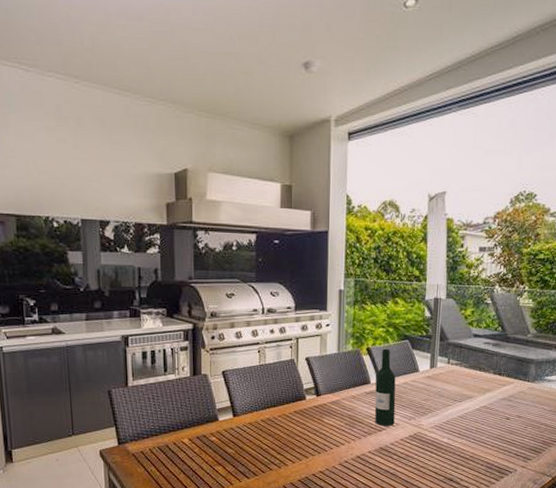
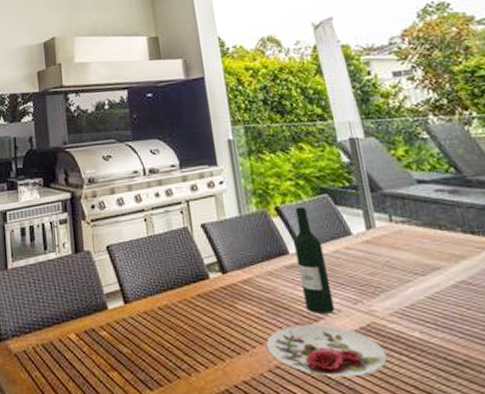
plate: none [340,434,423,467] -> present [266,325,388,377]

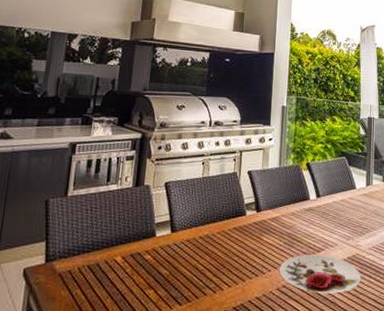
wine bottle: present [294,207,335,314] -> none [313,164,334,246]

